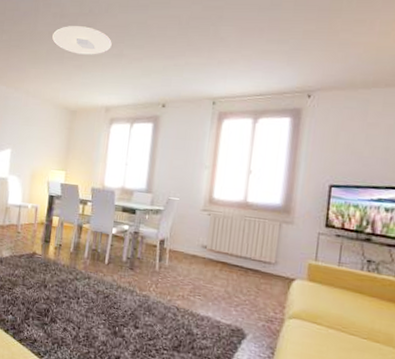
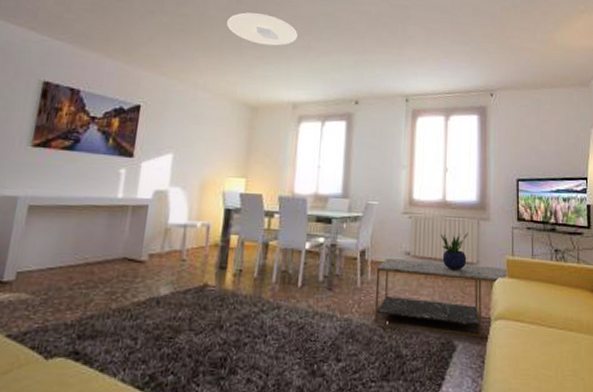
coffee table: none [170,249,310,335] -> present [375,258,509,339]
potted plant: none [238,233,269,268] -> present [440,232,469,270]

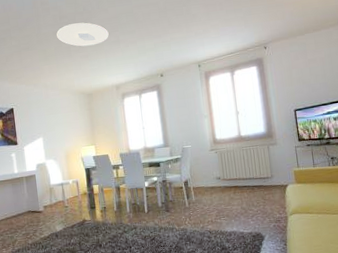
coffee table: present [375,258,509,339] -> none [197,177,297,229]
potted plant: present [440,232,469,270] -> none [240,156,264,185]

